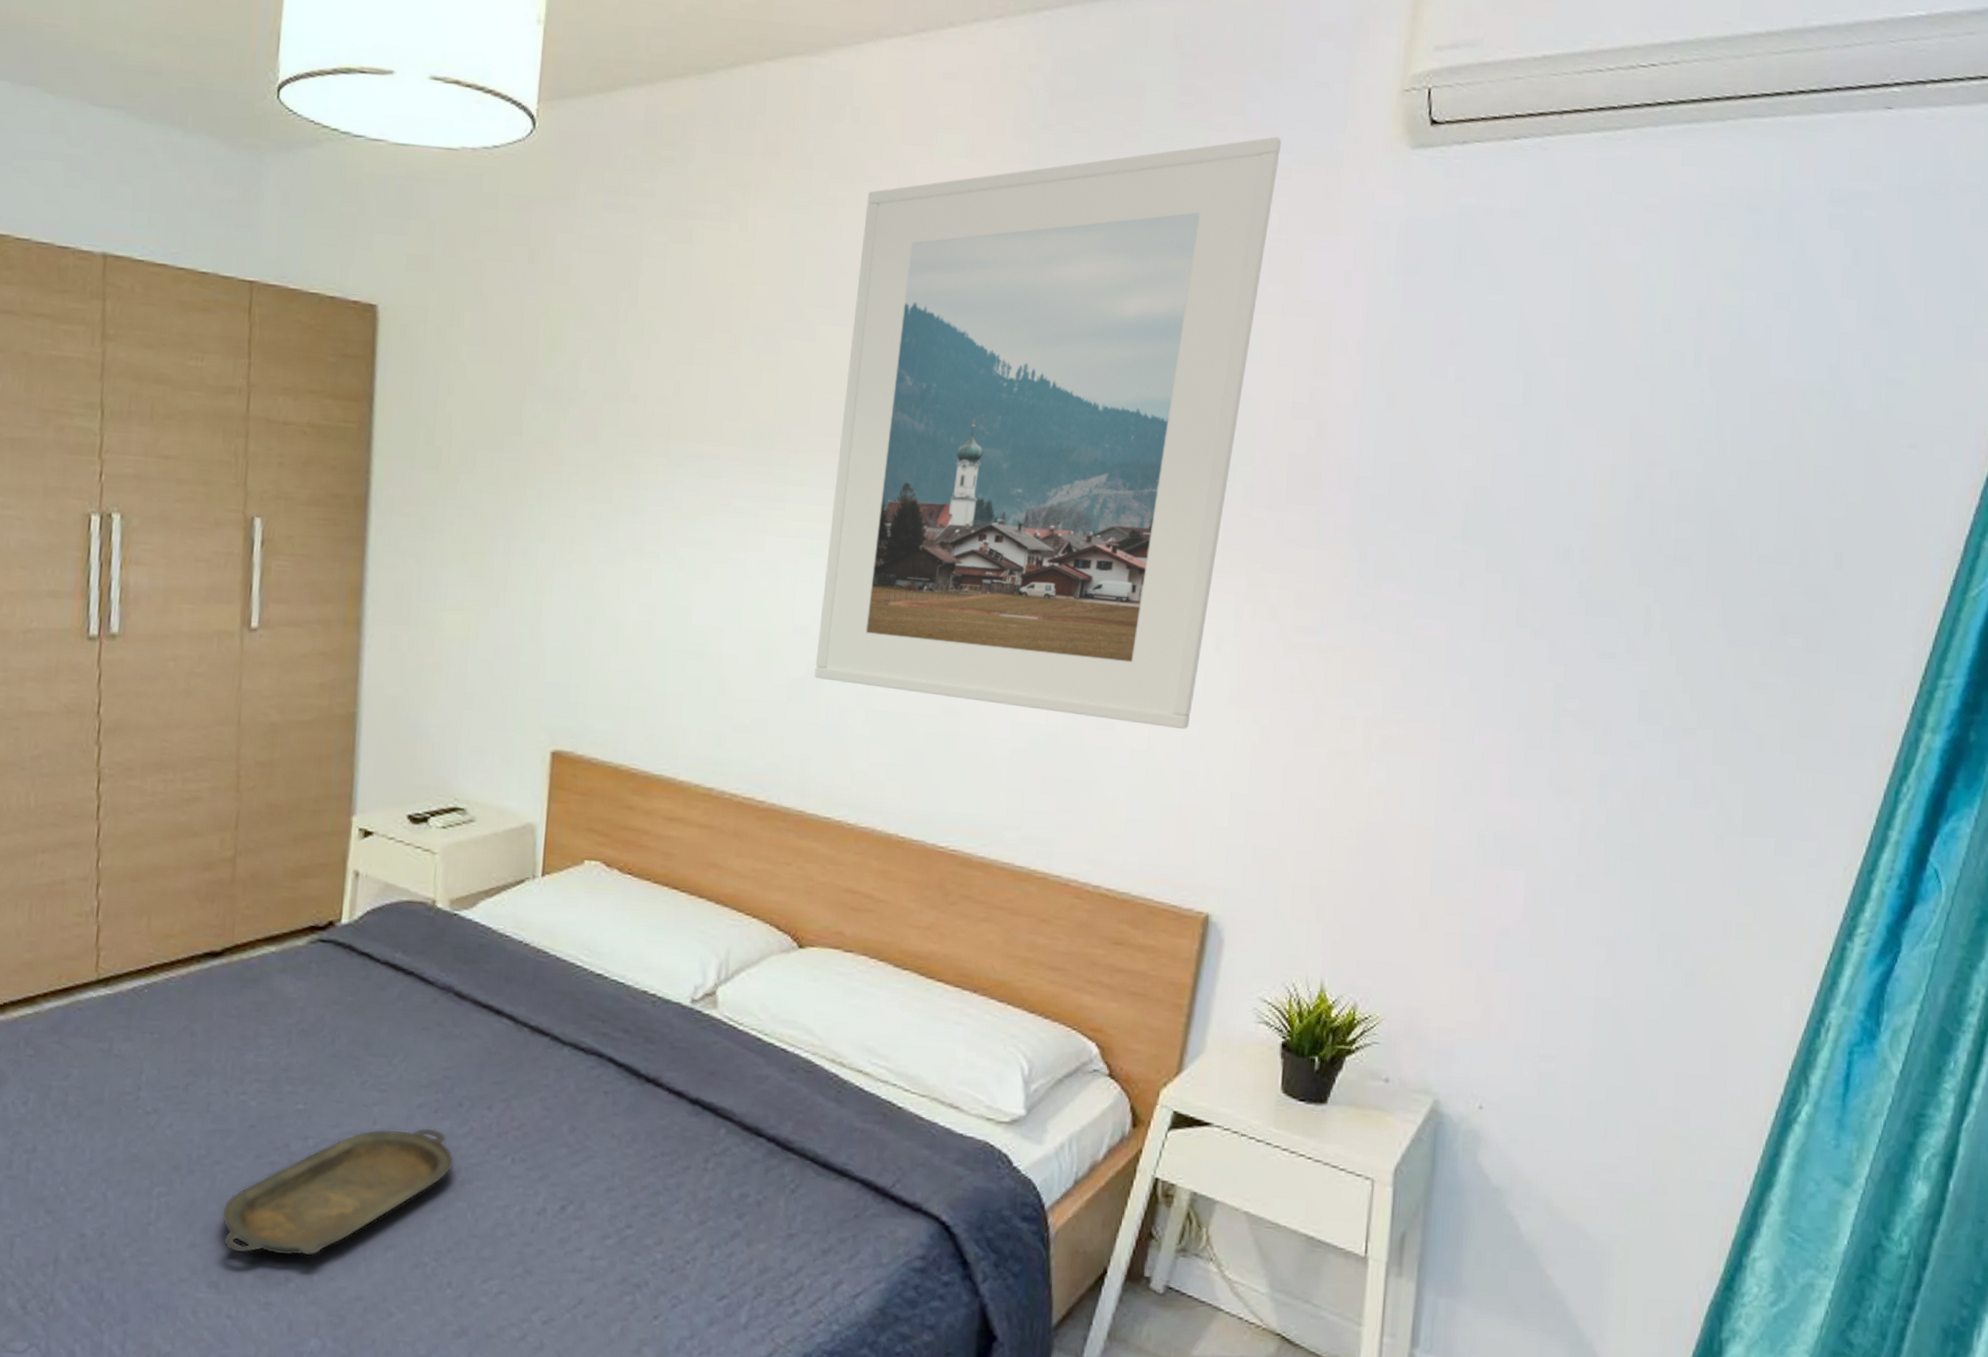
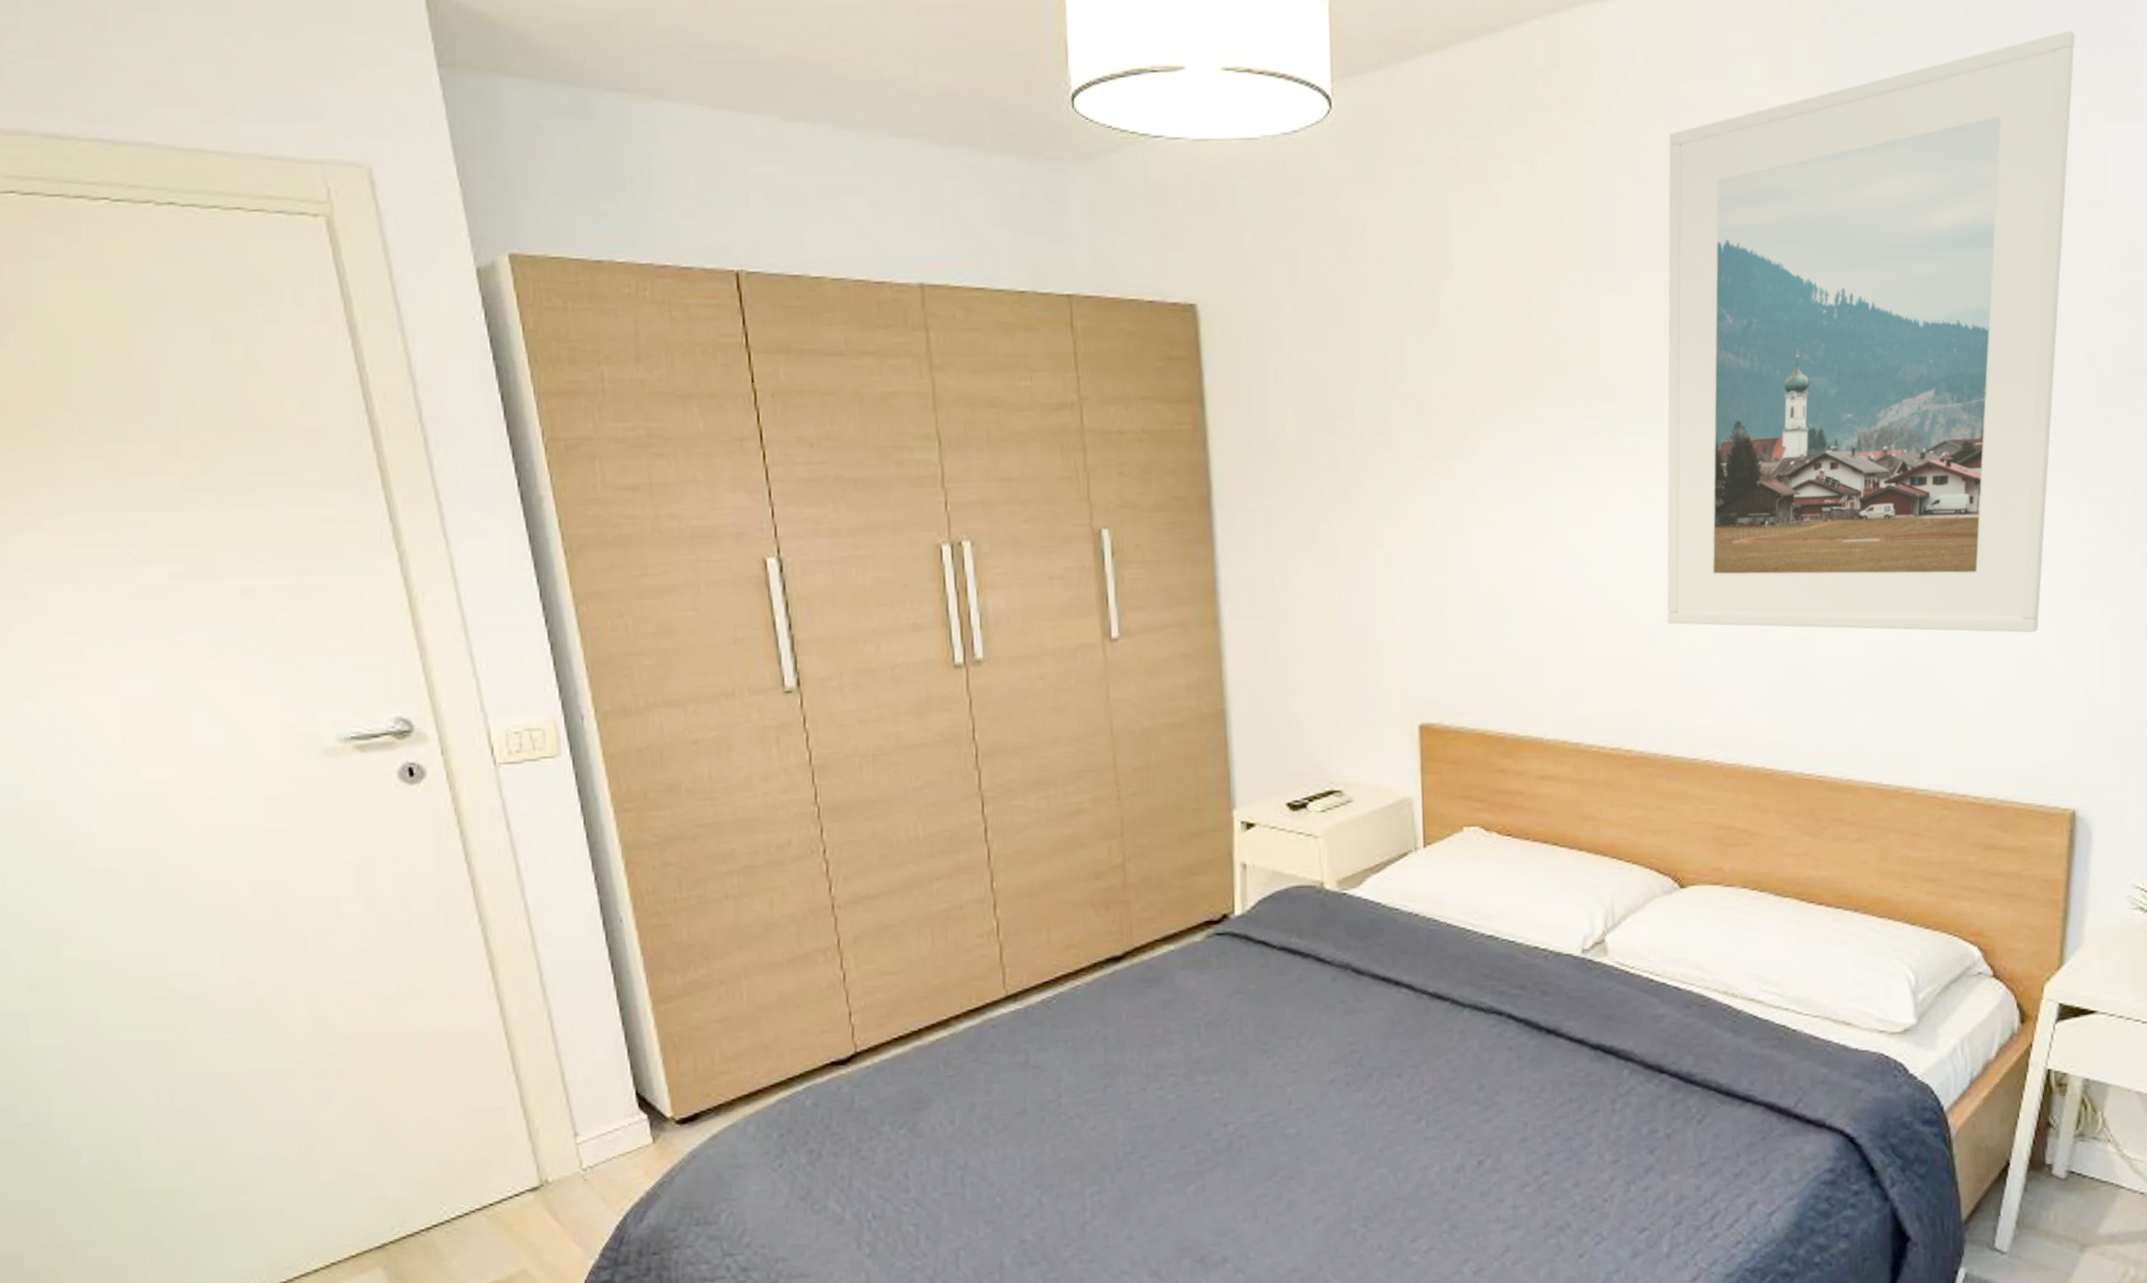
serving tray: present [221,1127,455,1256] -> none [1153,1100,1371,1241]

